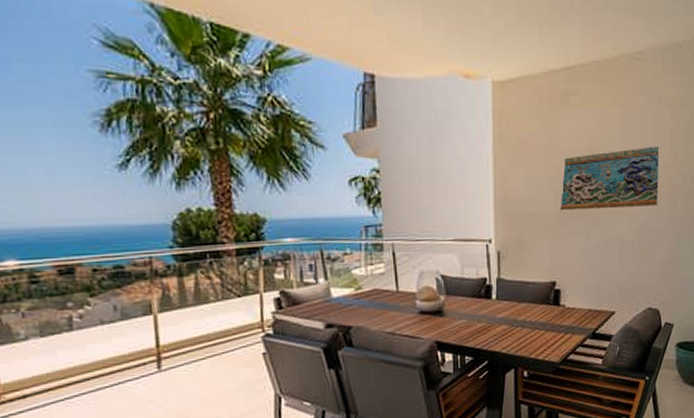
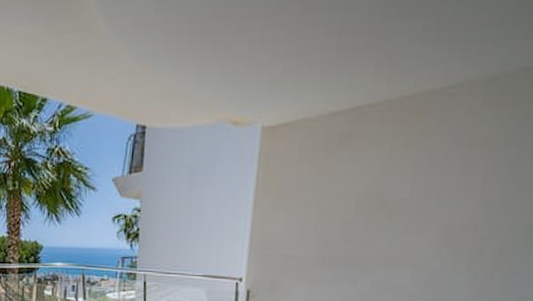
decorative wall panel: present [559,146,660,211] -> none [323,190,466,257]

